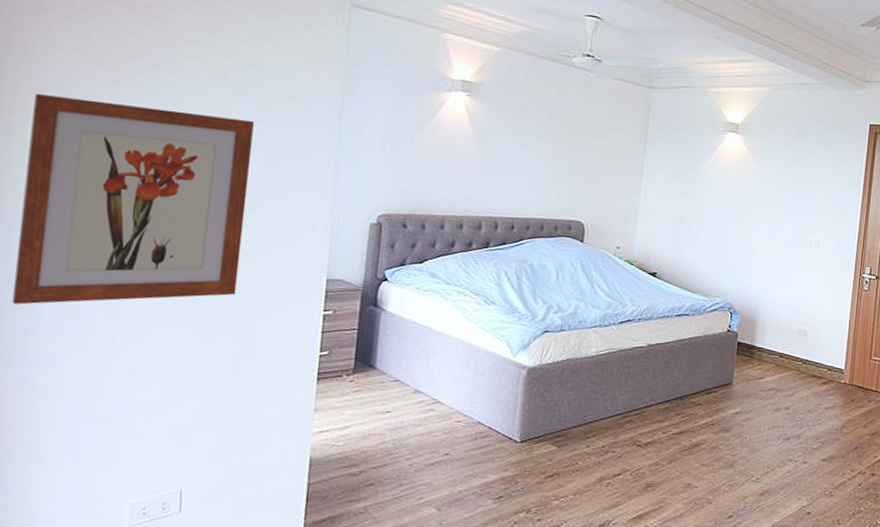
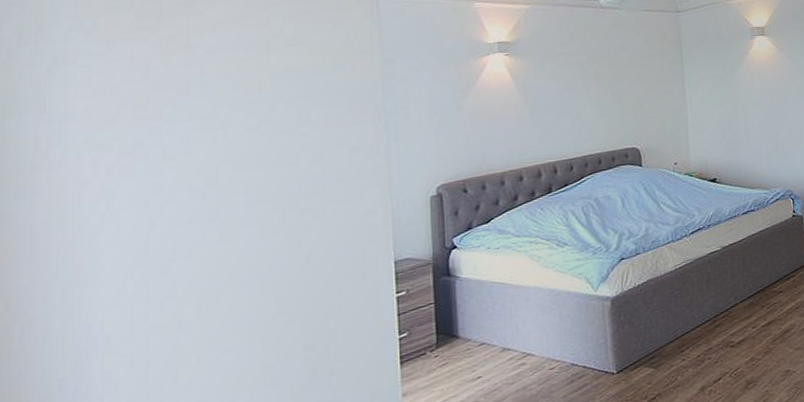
wall art: present [11,94,254,305] -> none [56,124,302,368]

